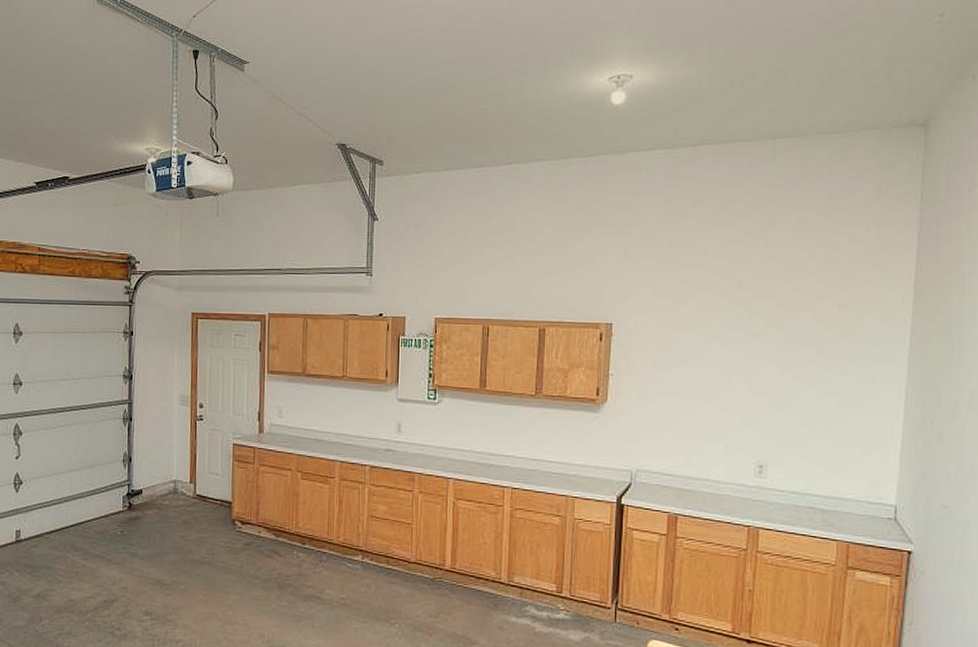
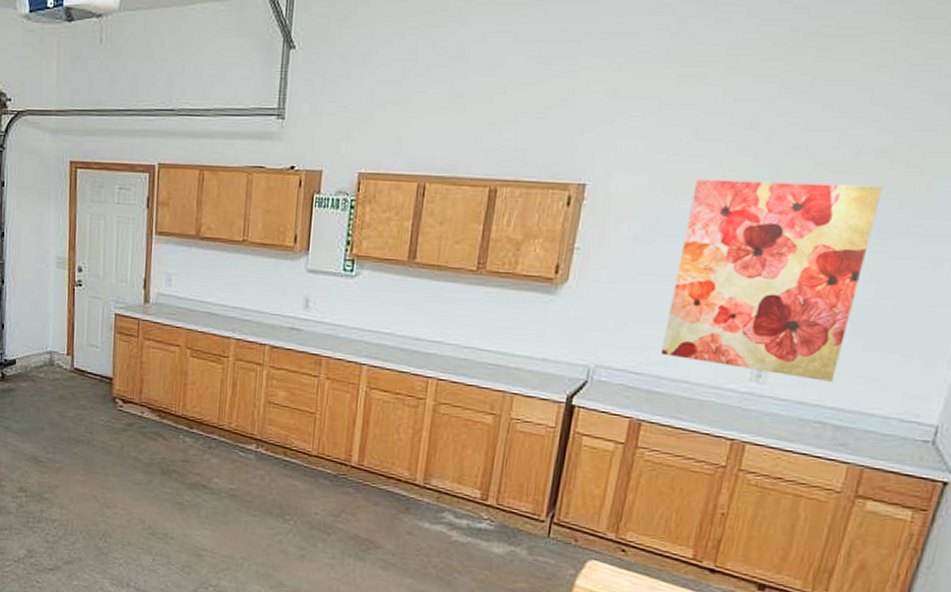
wall art: none [684,317,826,474] -> present [660,179,884,382]

